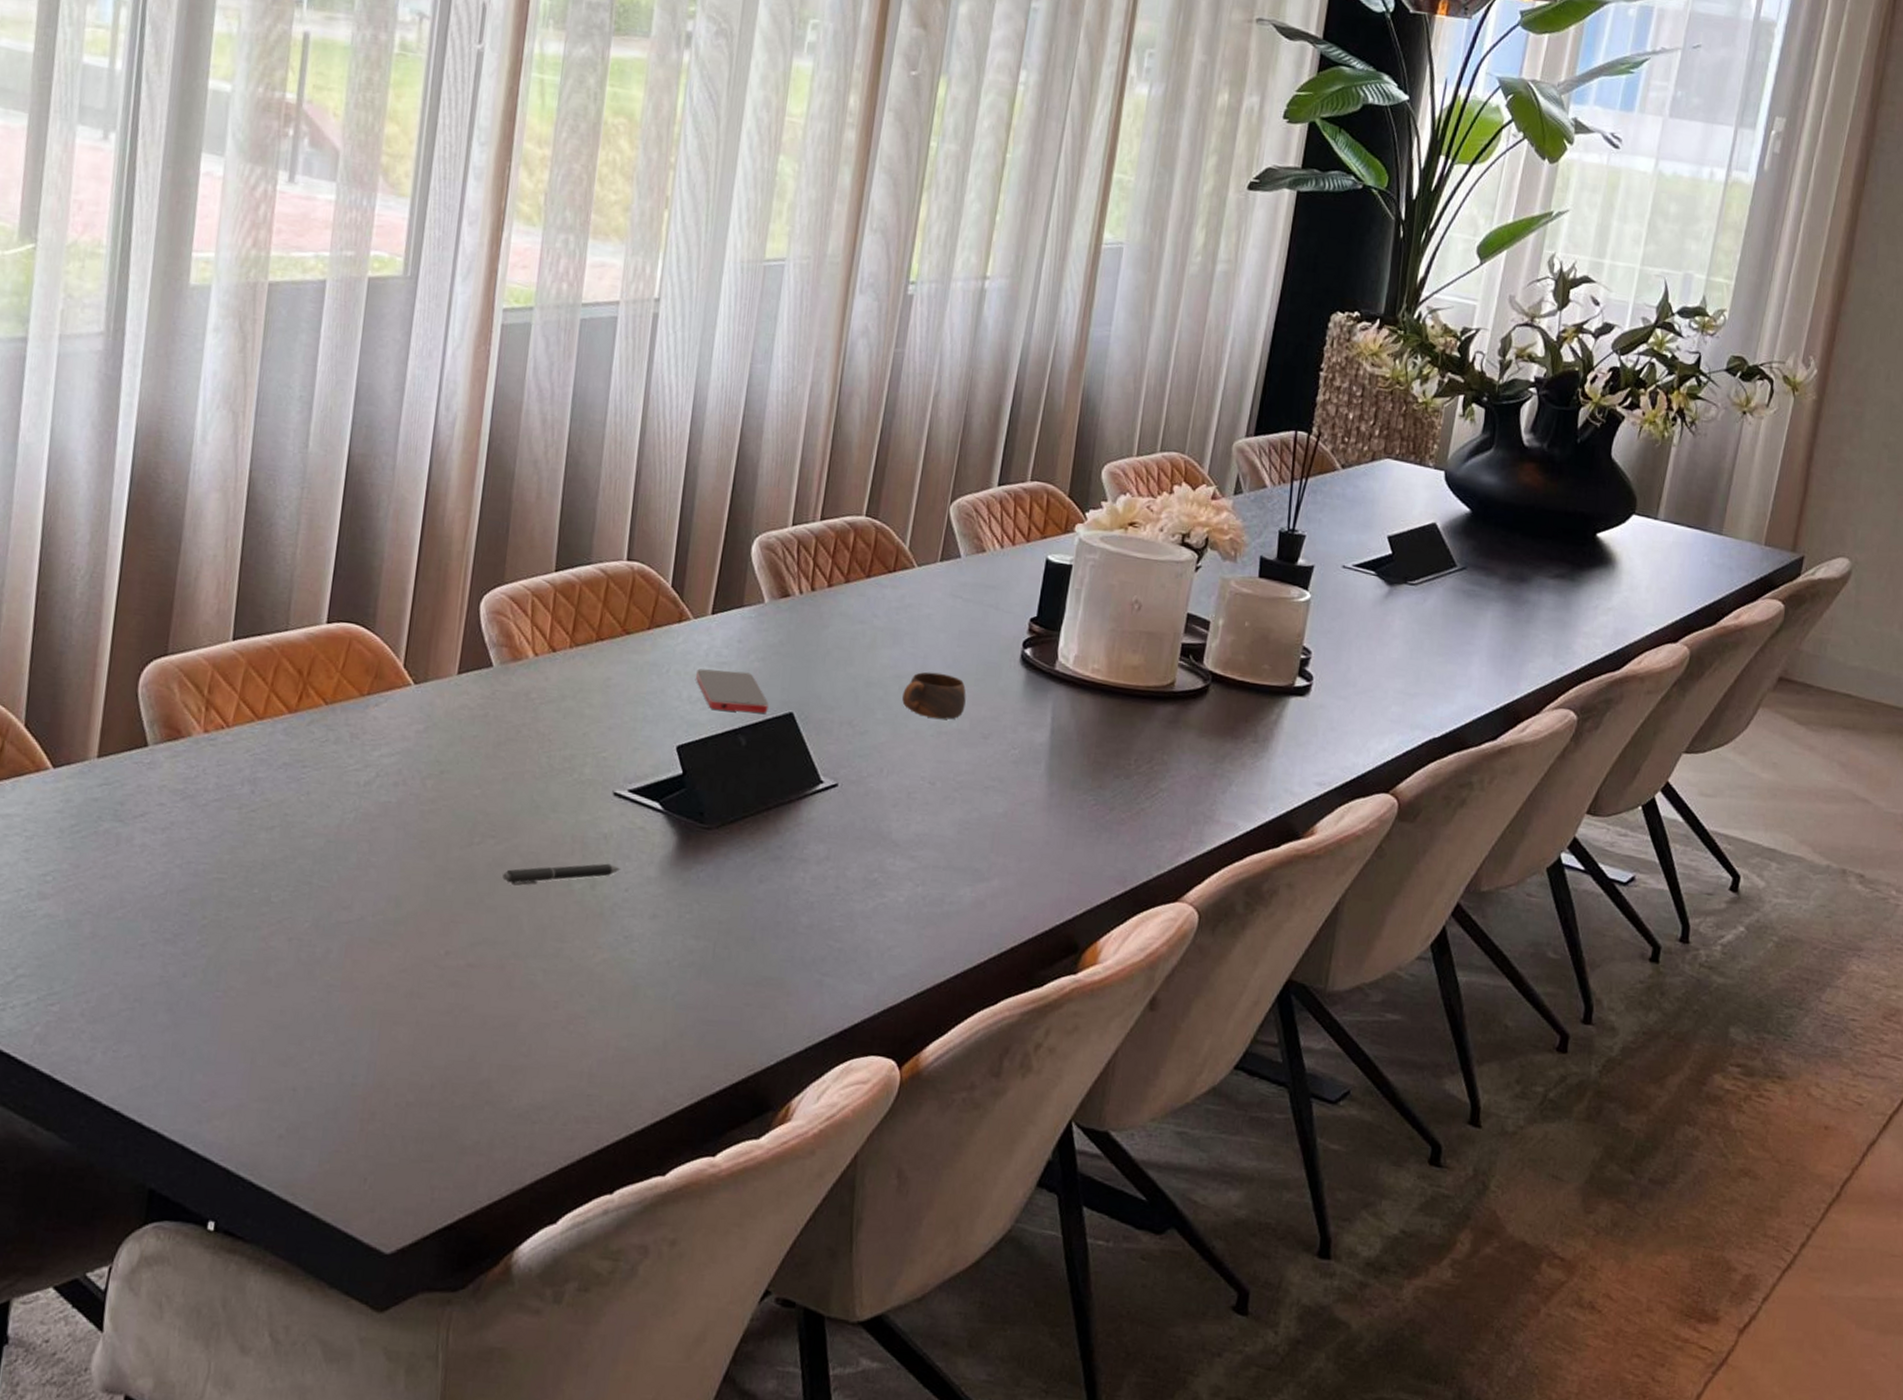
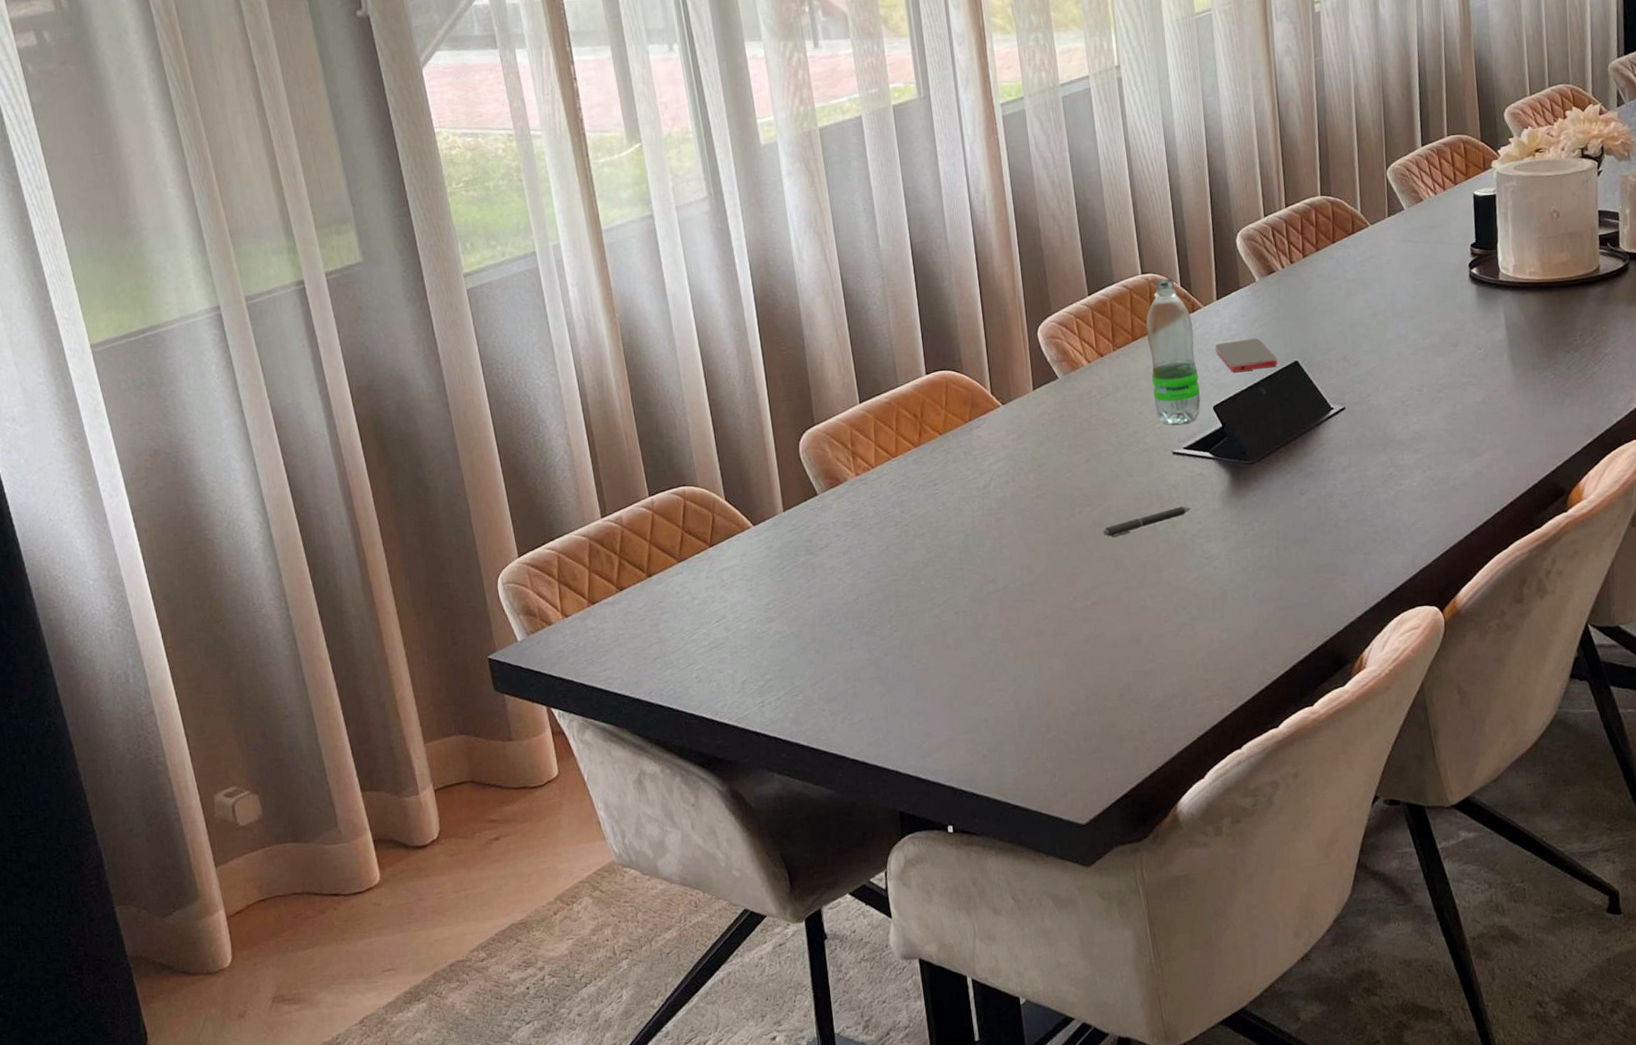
bottle: none [605,572,676,760] -> present [1146,278,1201,425]
cup: present [902,671,966,719] -> none [1381,303,1433,341]

